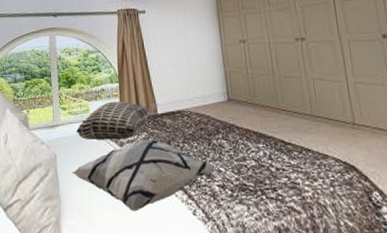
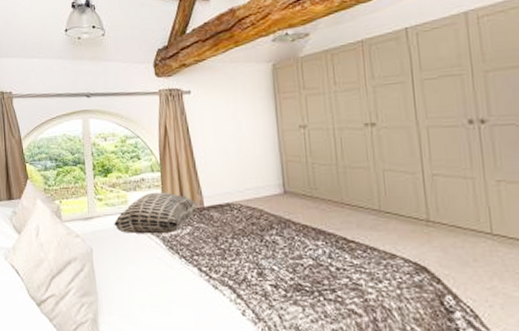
decorative pillow: present [72,139,217,212] -> none [109,234,270,310]

